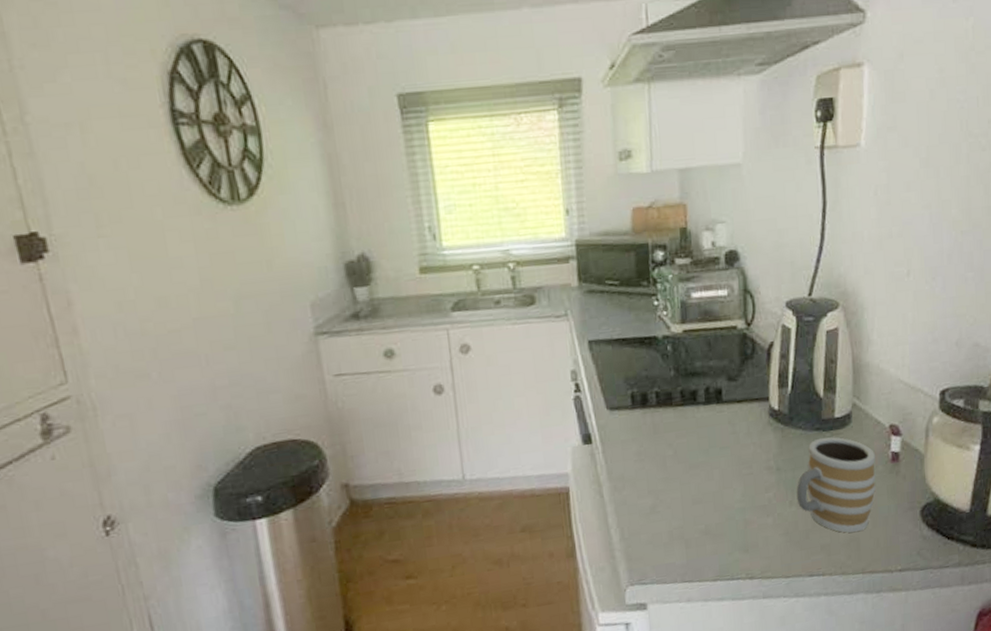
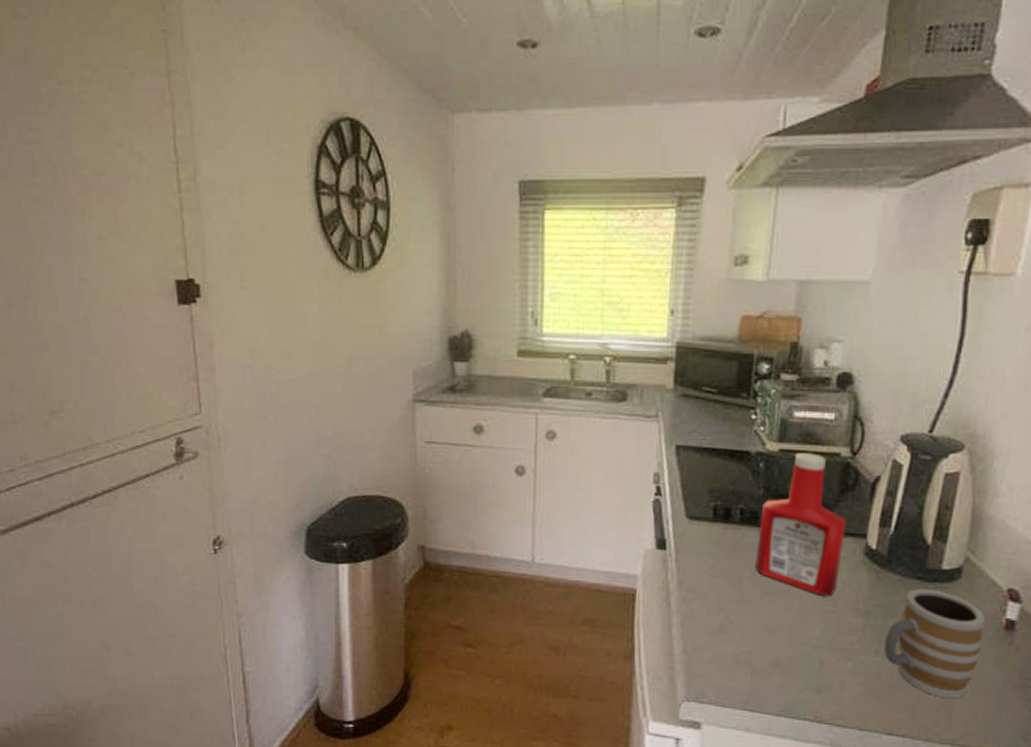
ketchup bottle: none [674,329,751,461] -> present [755,453,847,596]

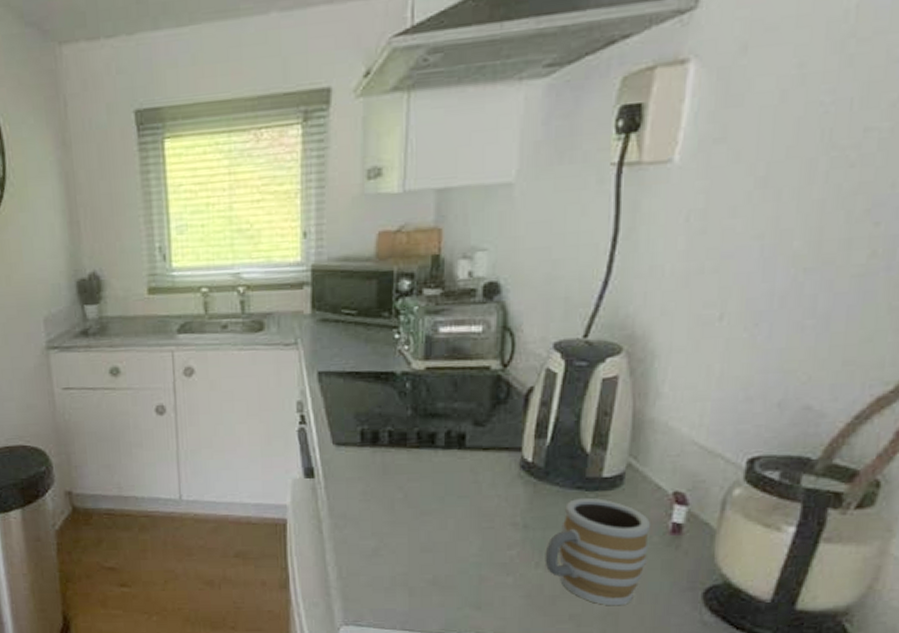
ketchup bottle: present [755,453,847,596] -> none [407,368,500,512]

